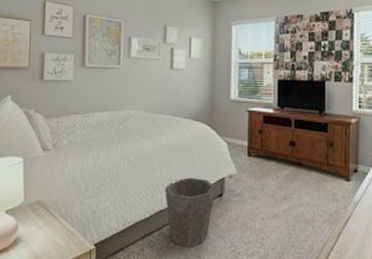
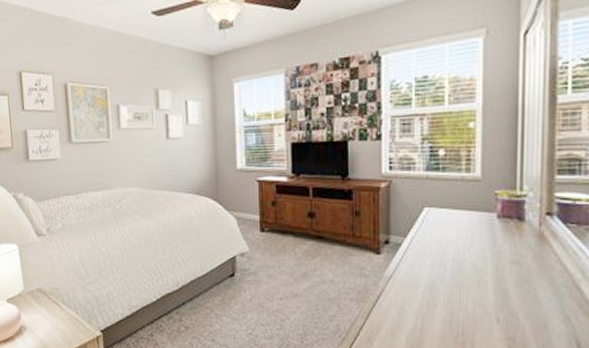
waste bin: present [164,177,215,247] -> none [170,258,226,331]

